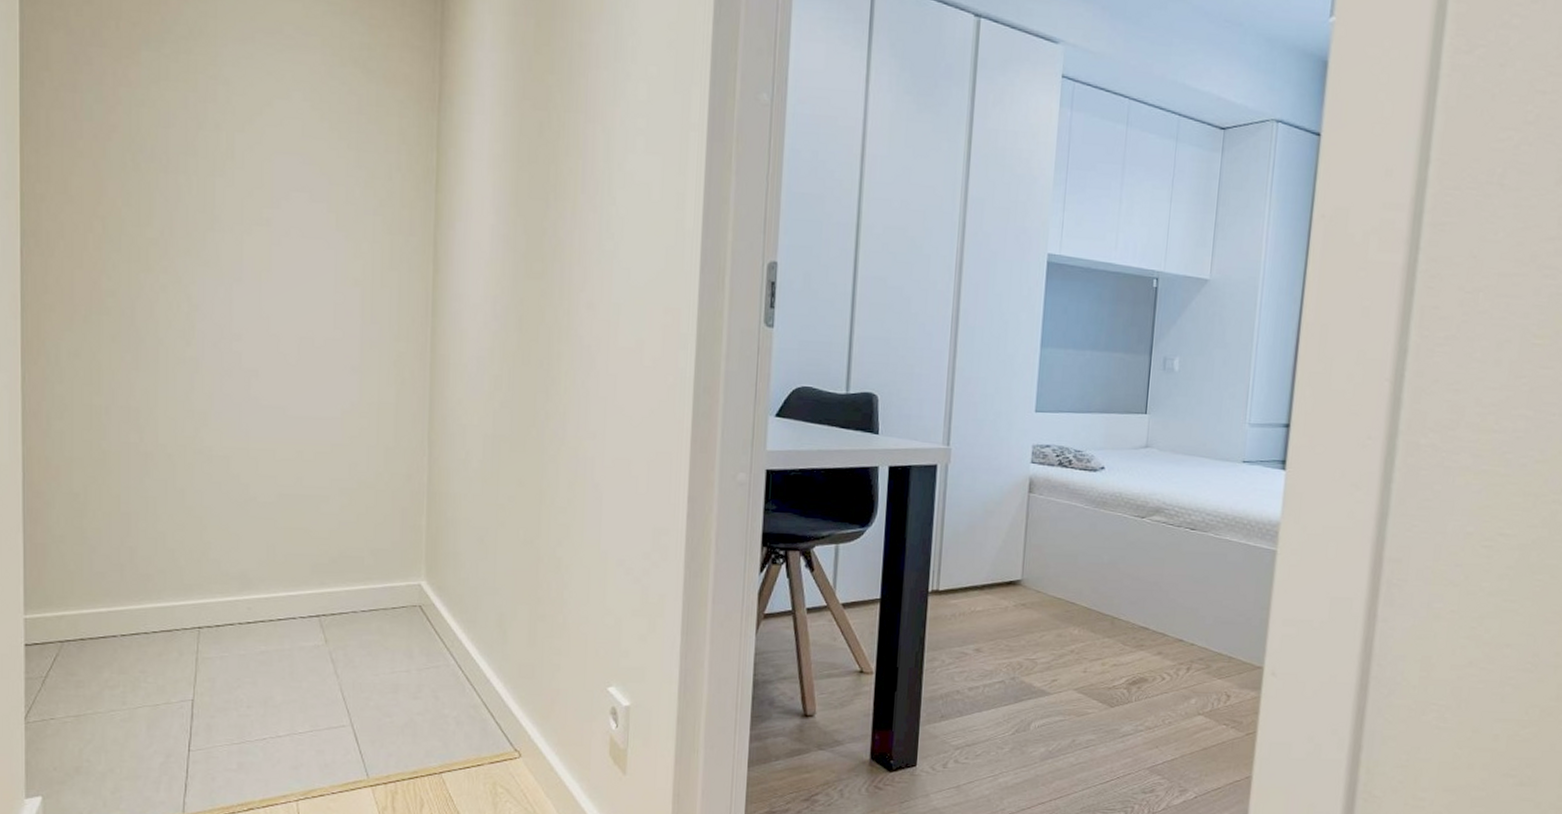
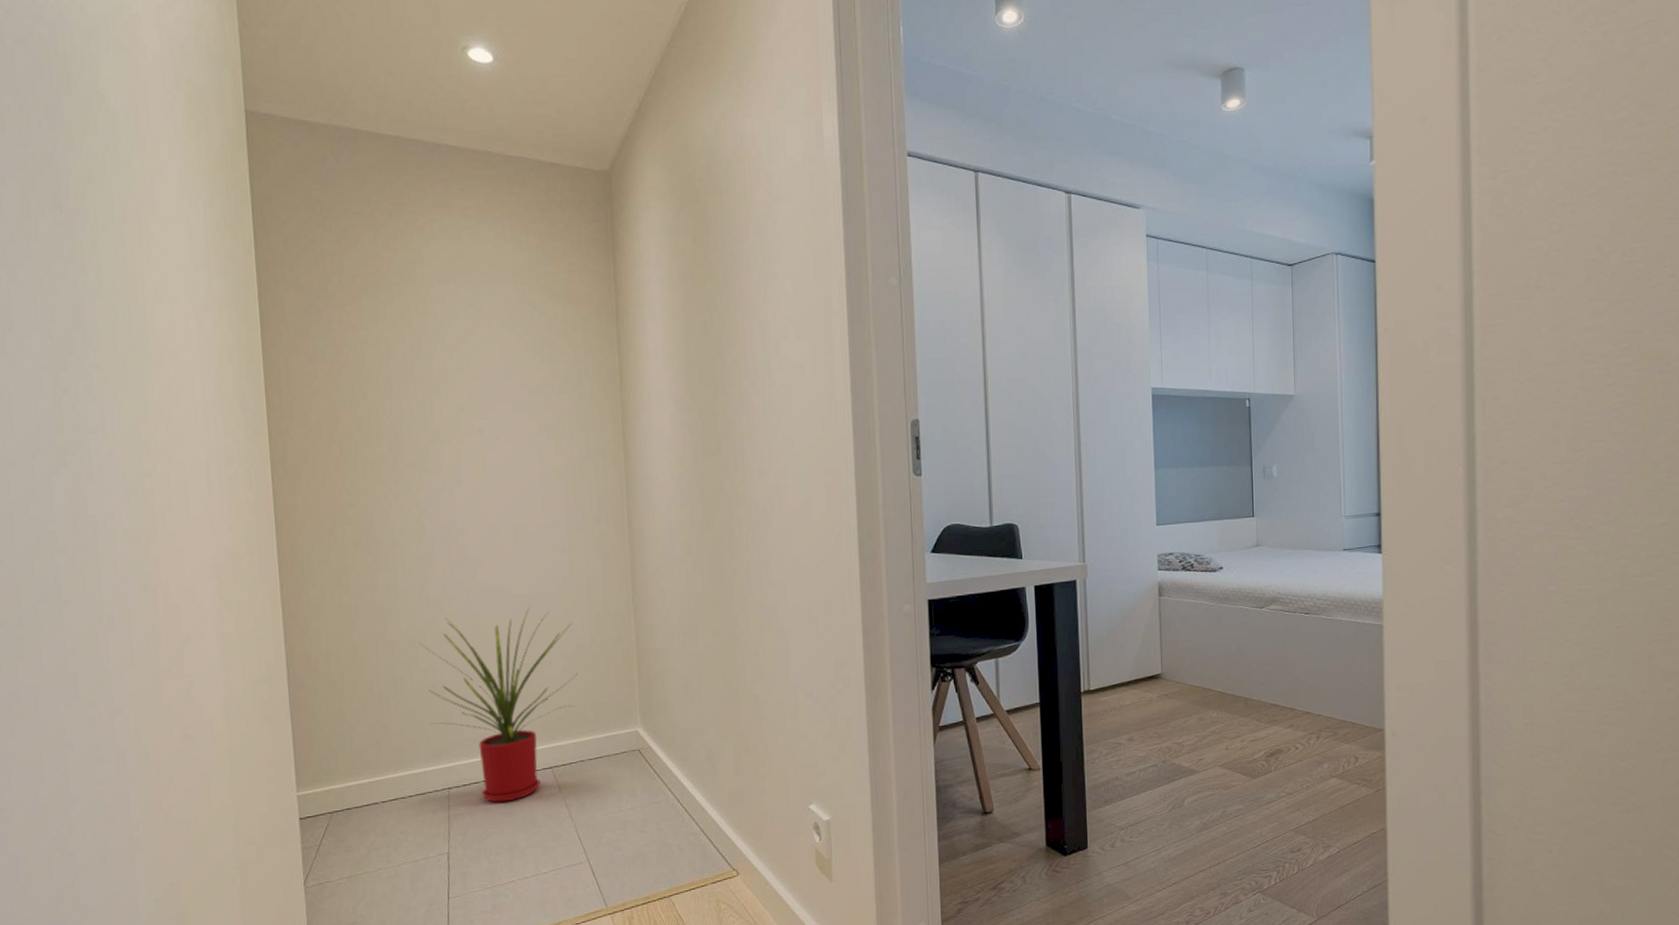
house plant: none [177,432,358,650] -> present [418,608,578,803]

